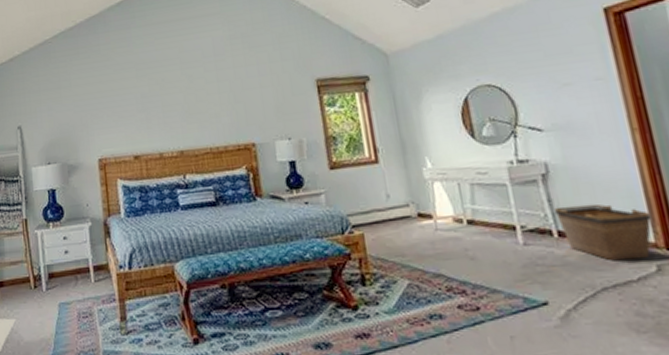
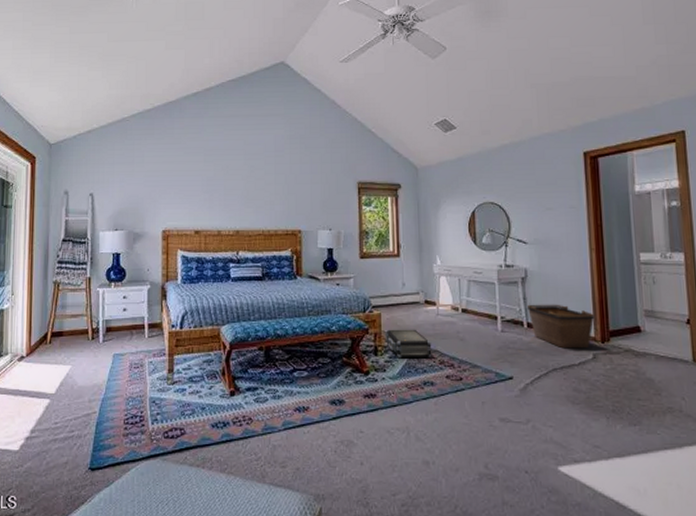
briefcase: none [372,249,436,288] -> present [386,329,432,359]

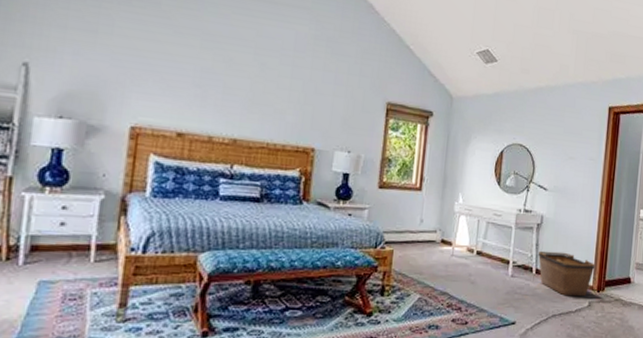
briefcase: present [386,329,432,359] -> none [395,268,442,301]

